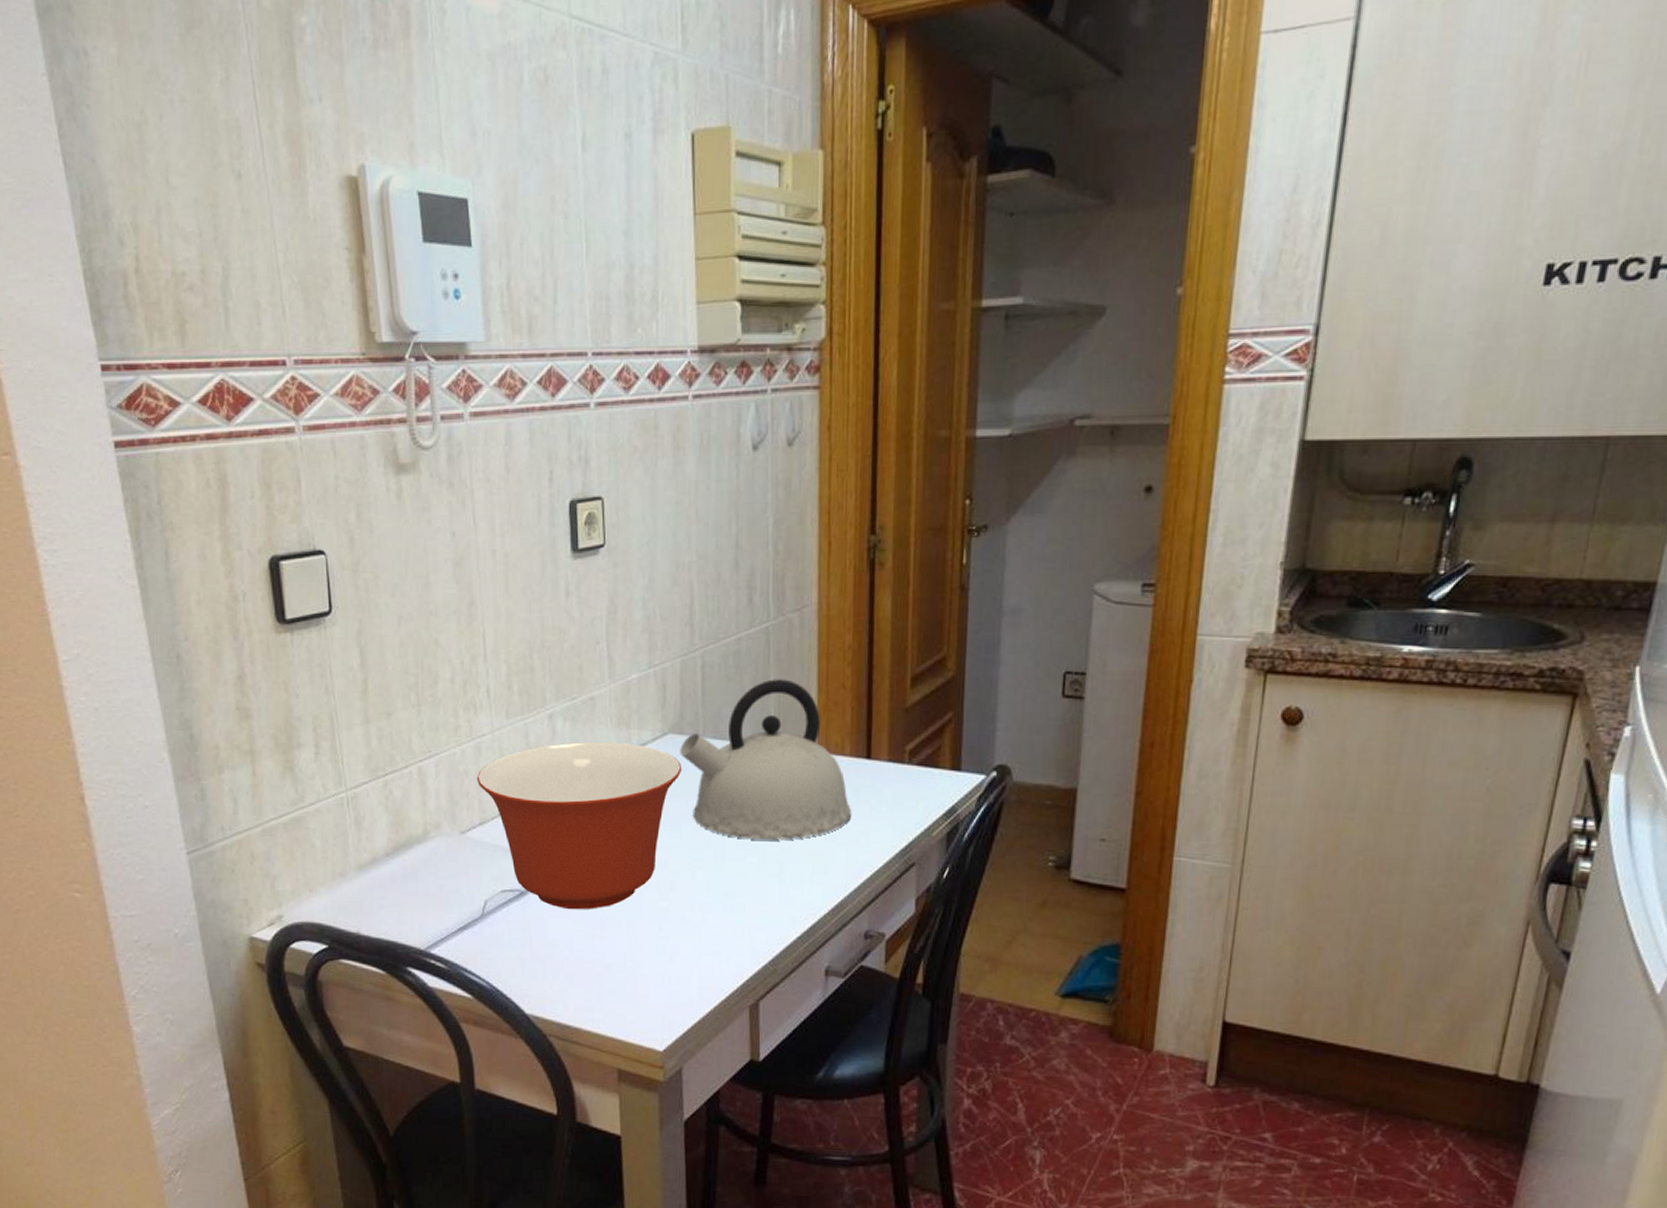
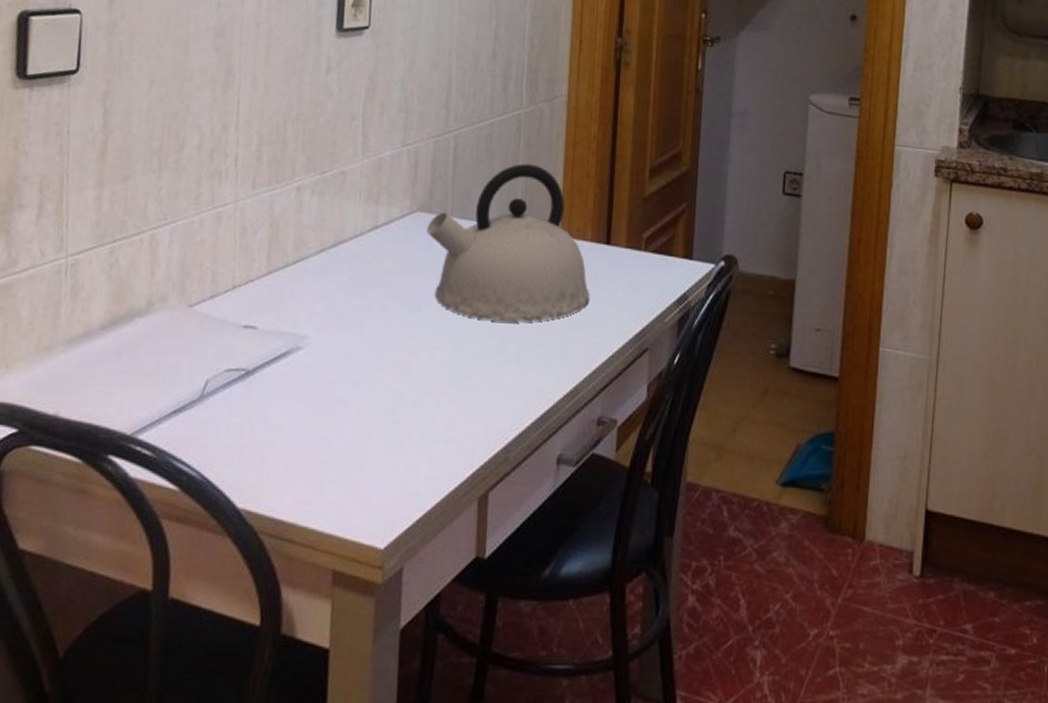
mixing bowl: present [476,741,682,910] -> none [212,216,428,392]

